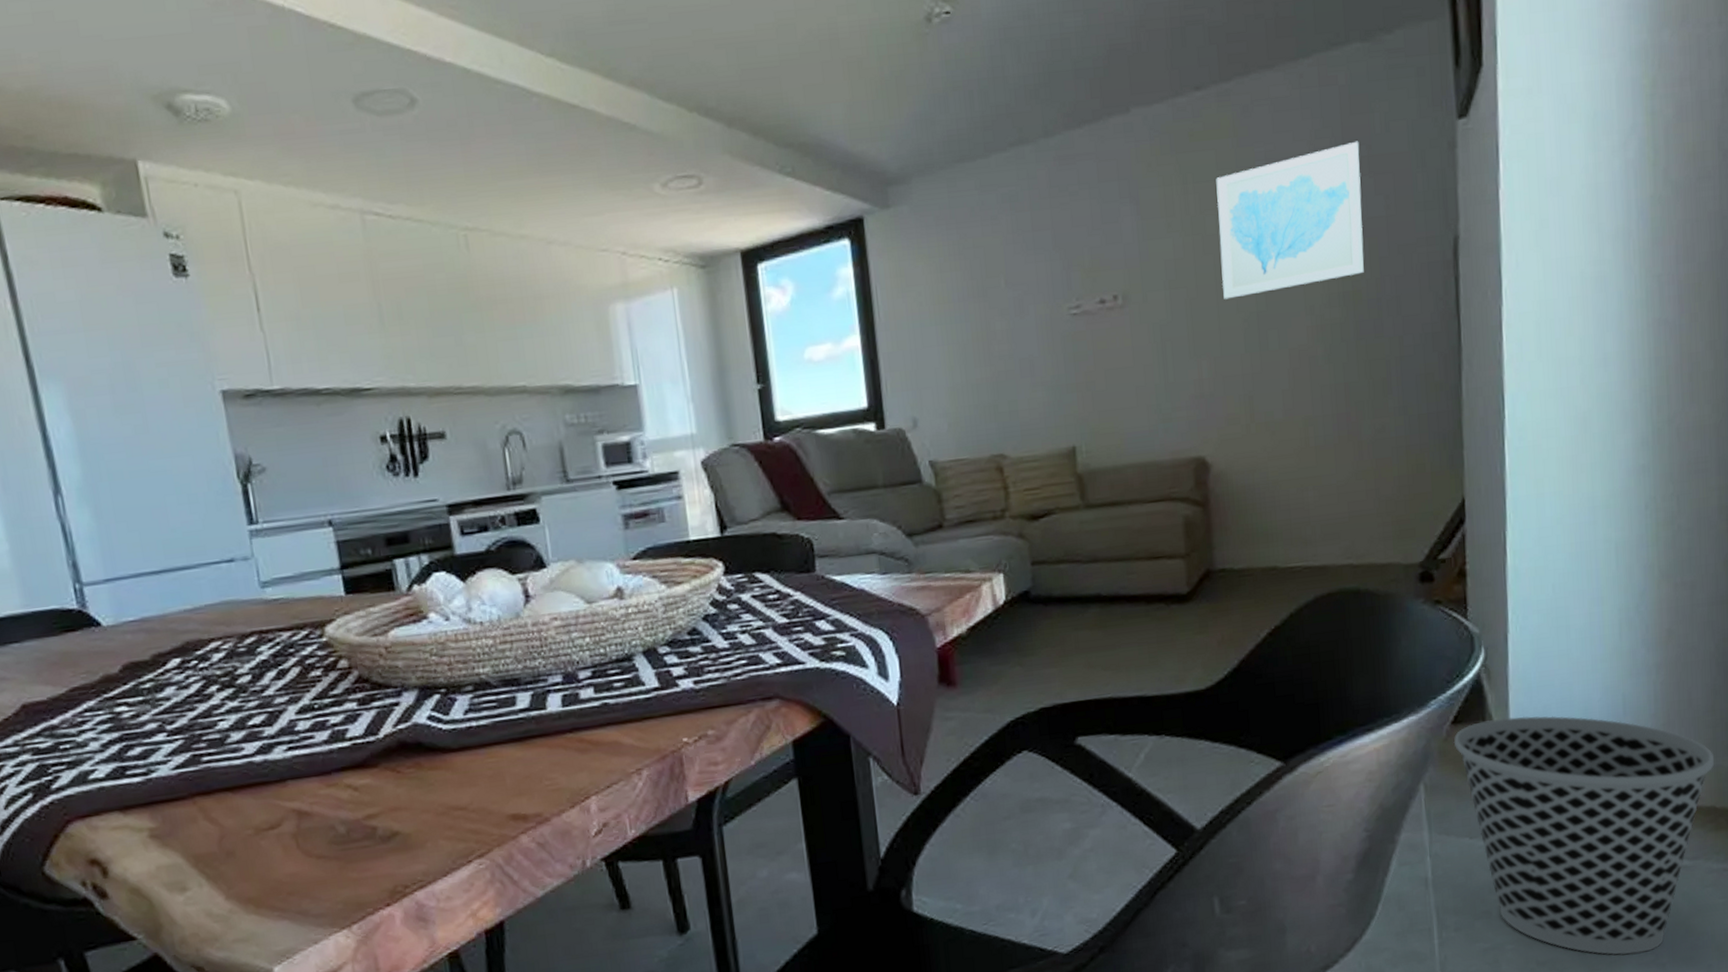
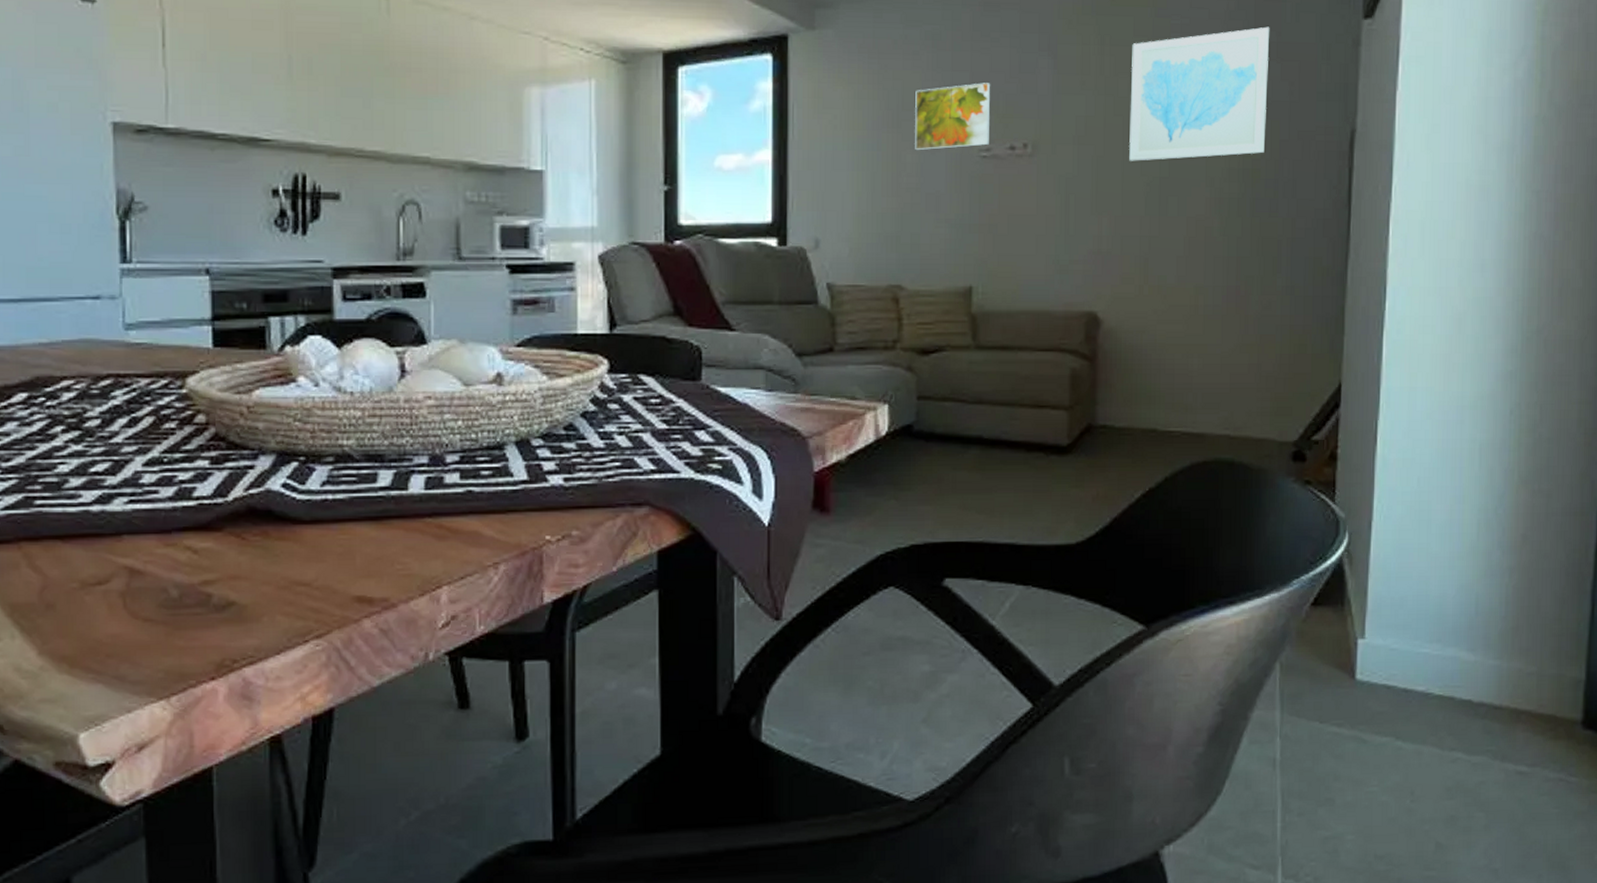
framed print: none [998,238,1078,317] -> present [915,83,991,151]
wastebasket: present [1453,716,1715,955] -> none [1312,604,1558,857]

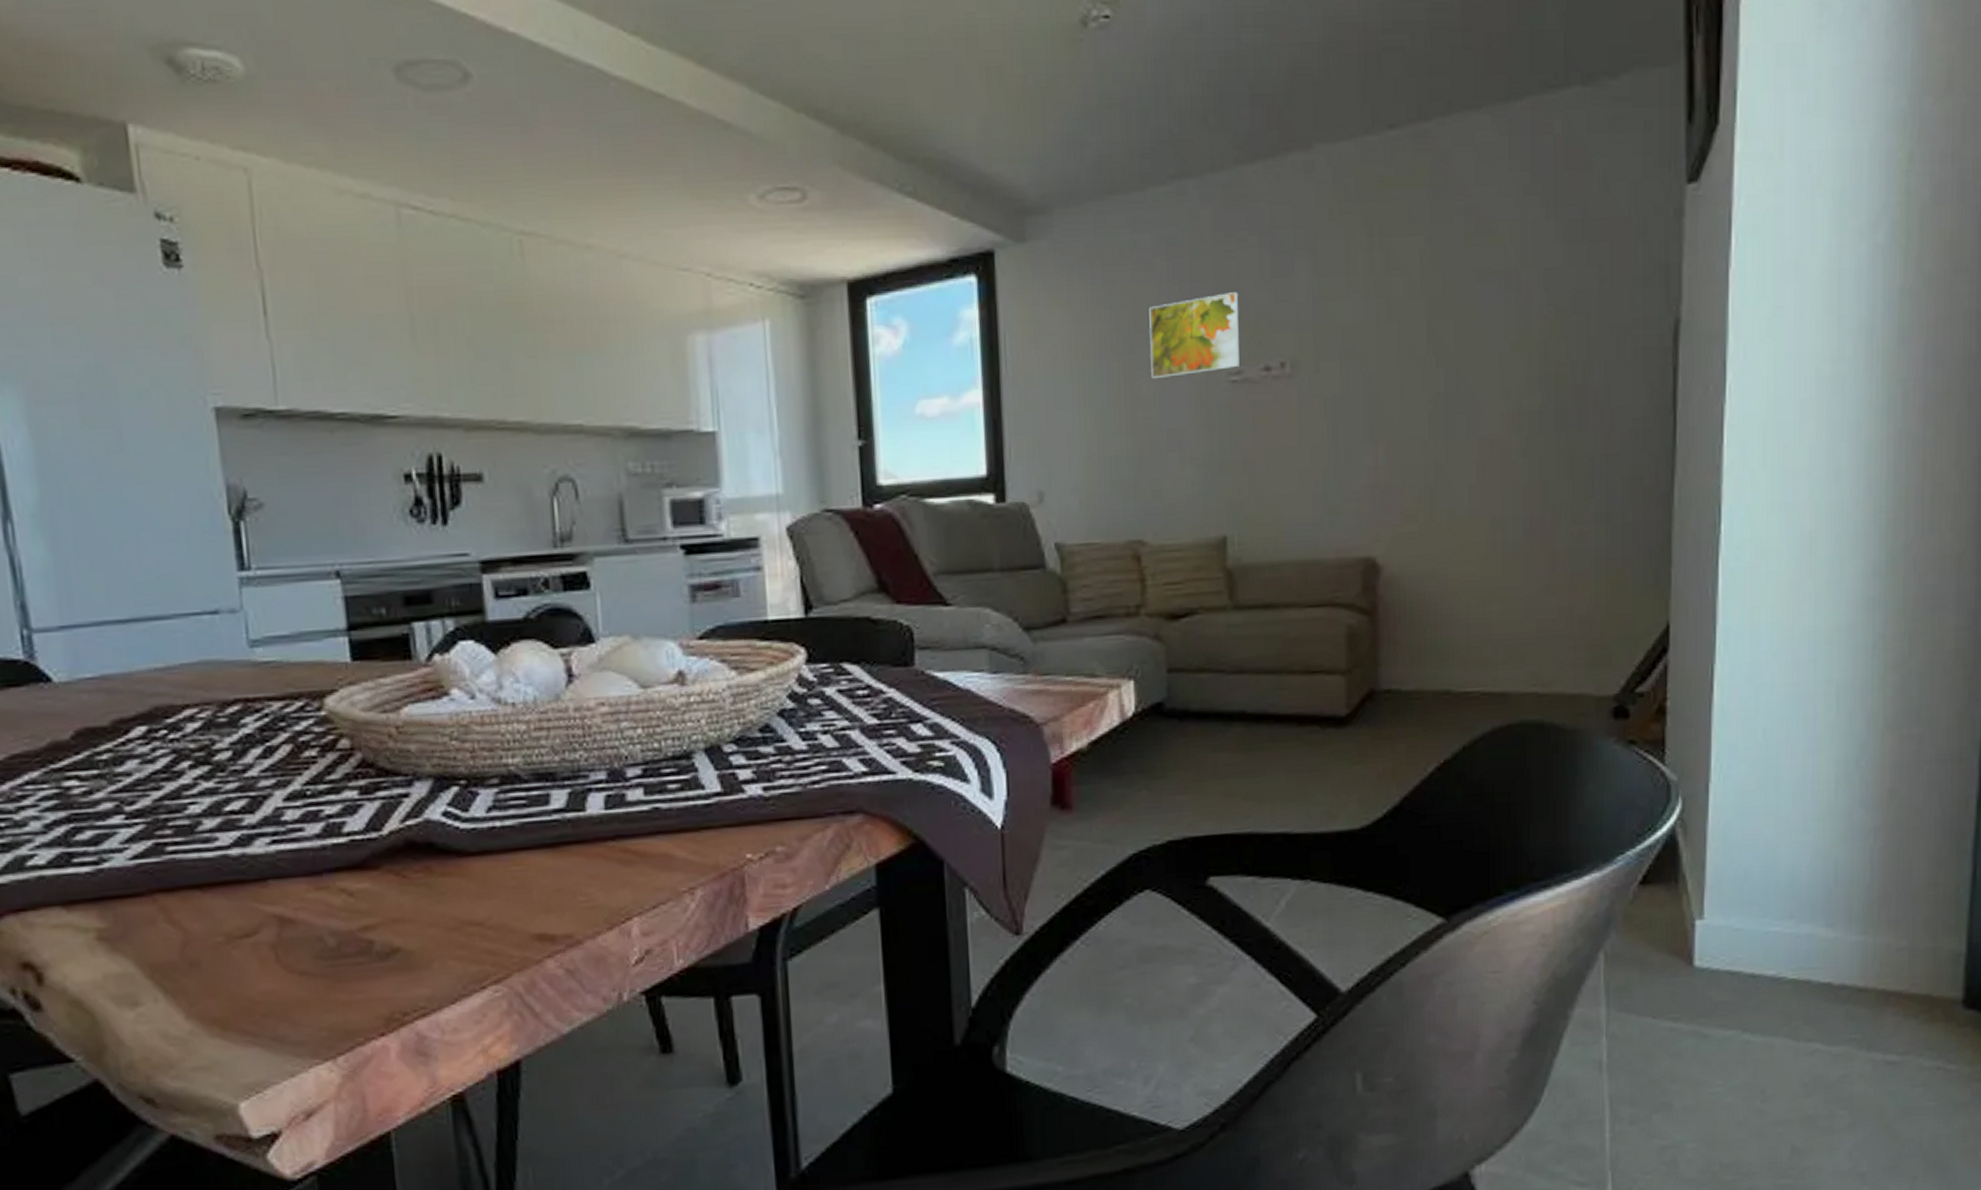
wall art: present [1129,26,1270,161] -> none [1406,201,1573,375]

